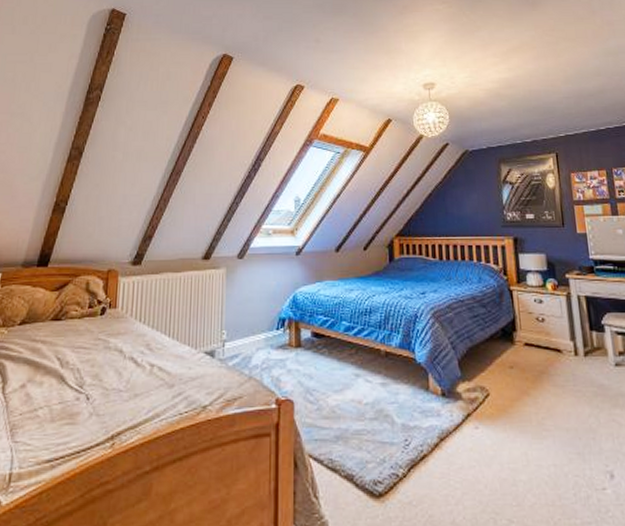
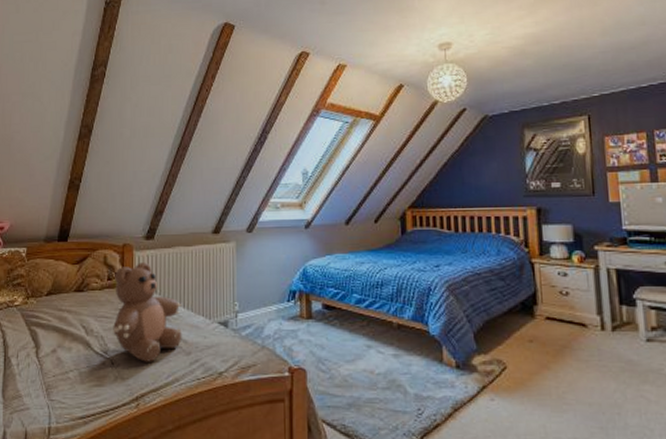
teddy bear: none [91,289,167,397] -> present [113,262,182,362]

